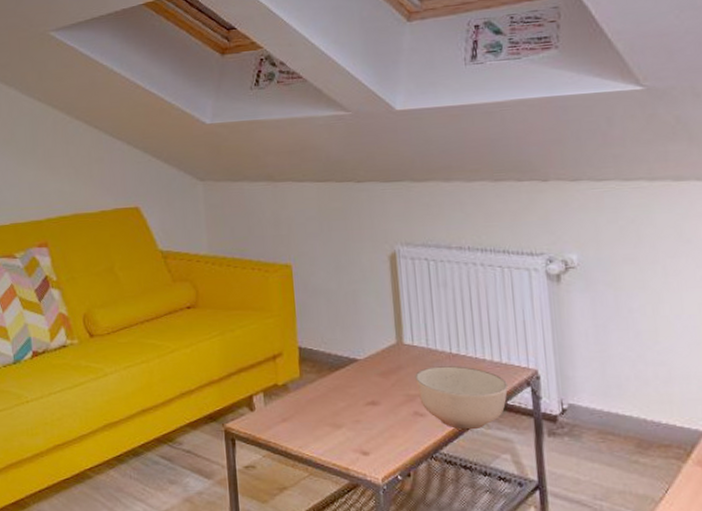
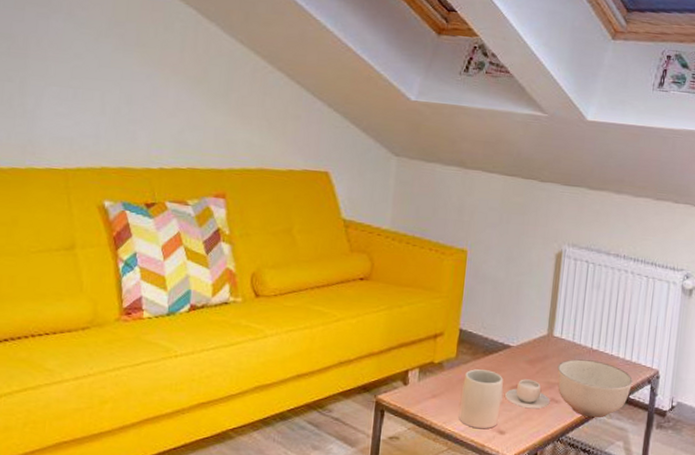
mug: none [312,387,360,451] -> present [458,369,504,429]
teacup: none [360,393,414,424] -> present [504,379,550,408]

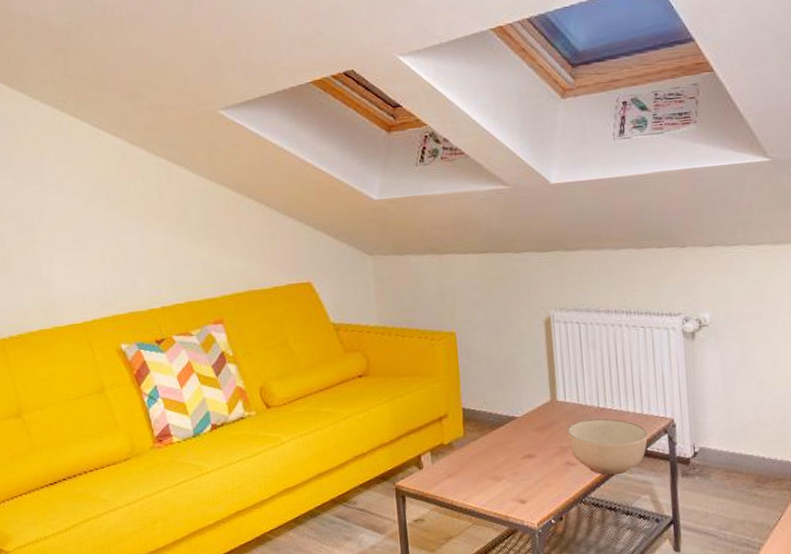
mug: present [458,369,504,429] -> none [475,443,518,501]
teacup: present [504,379,550,408] -> none [518,446,566,475]

